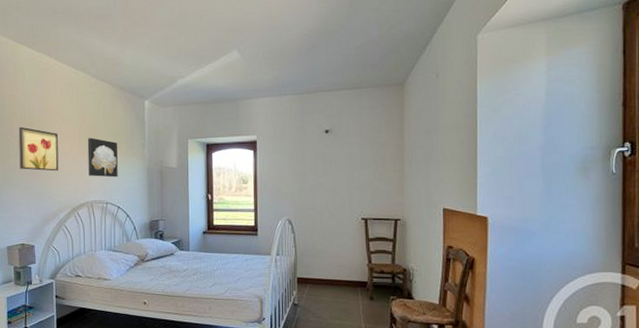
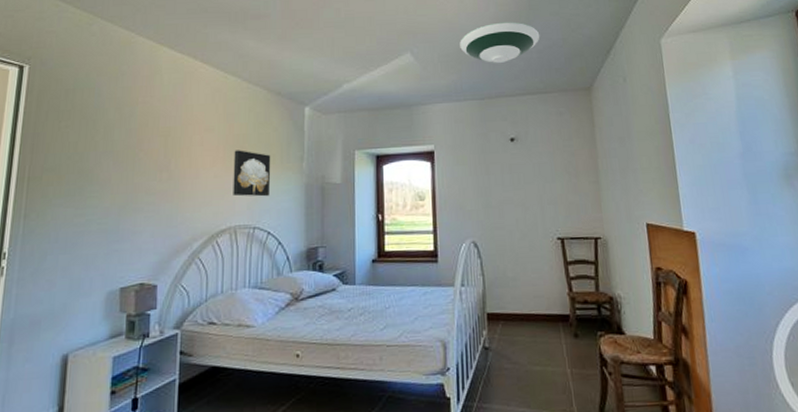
wall art: present [18,126,59,171] -> none [146,138,198,191]
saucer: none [283,18,359,60] -> present [460,22,540,63]

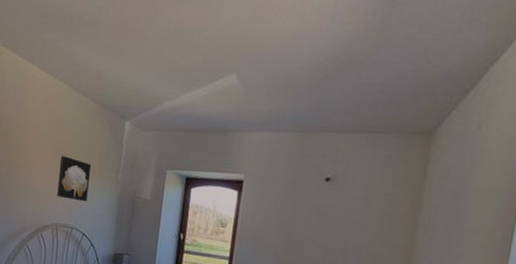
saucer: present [460,22,540,63] -> none [290,45,387,93]

